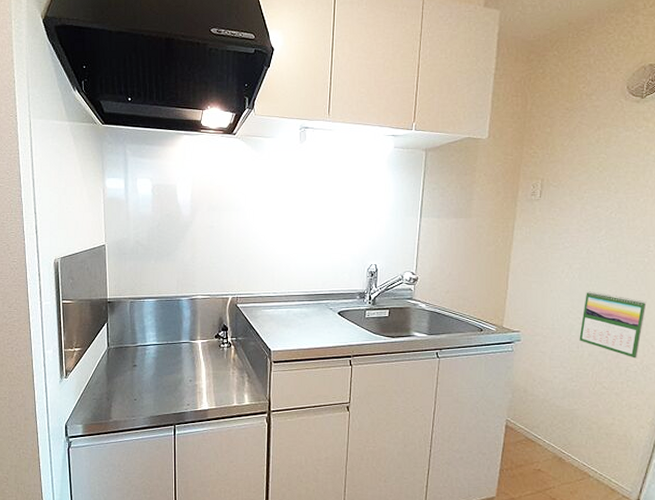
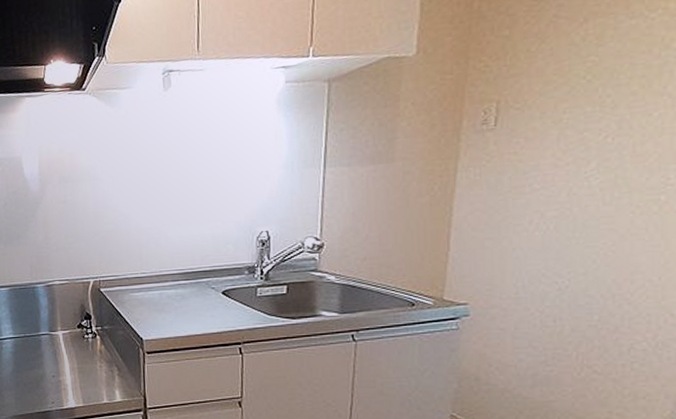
calendar: present [579,291,647,359] -> none [556,246,663,333]

